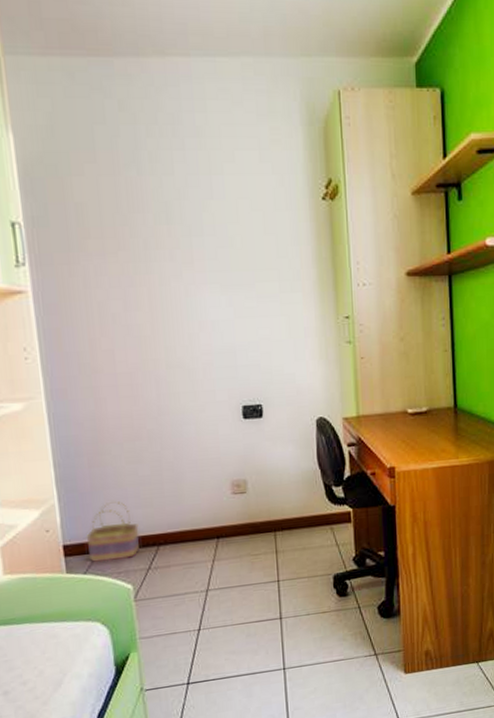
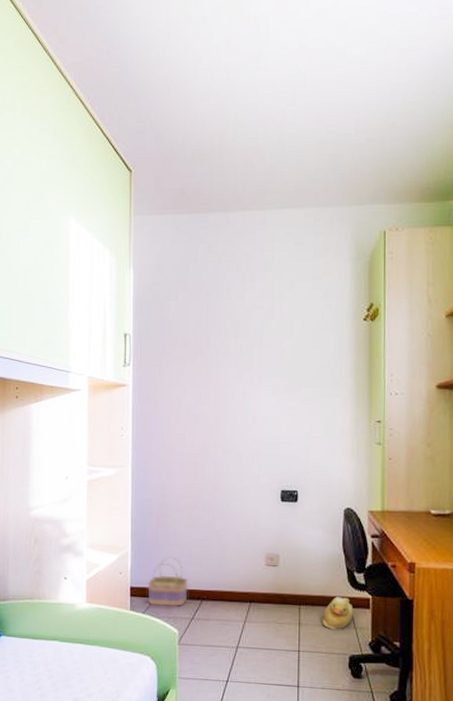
rubber duck: none [301,514,335,552] -> present [322,597,354,631]

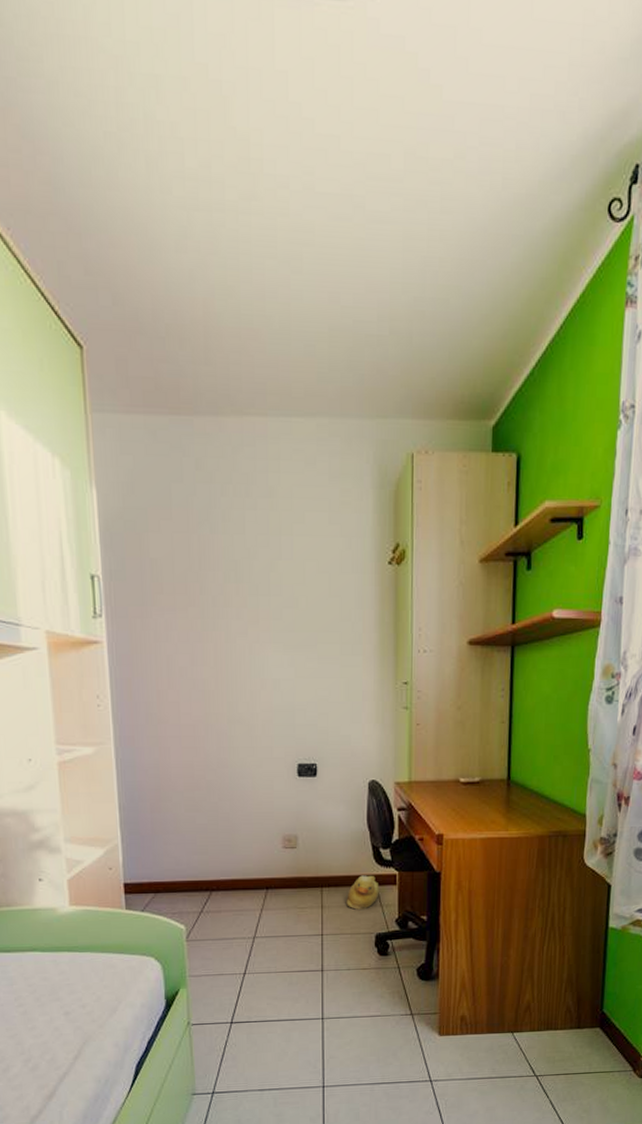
basket: present [147,556,188,608] -> none [145,845,194,902]

